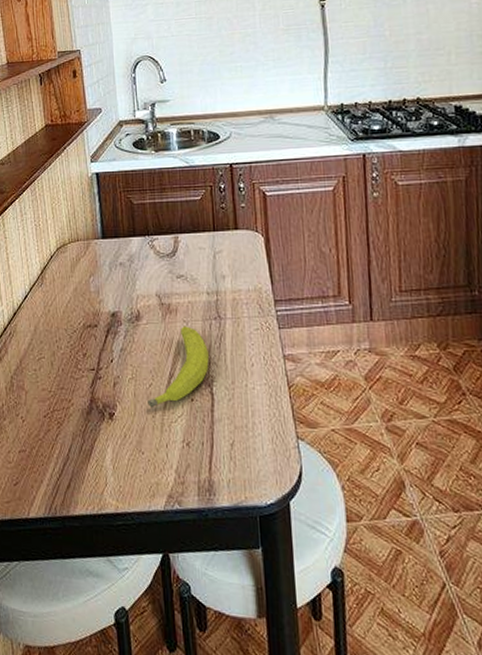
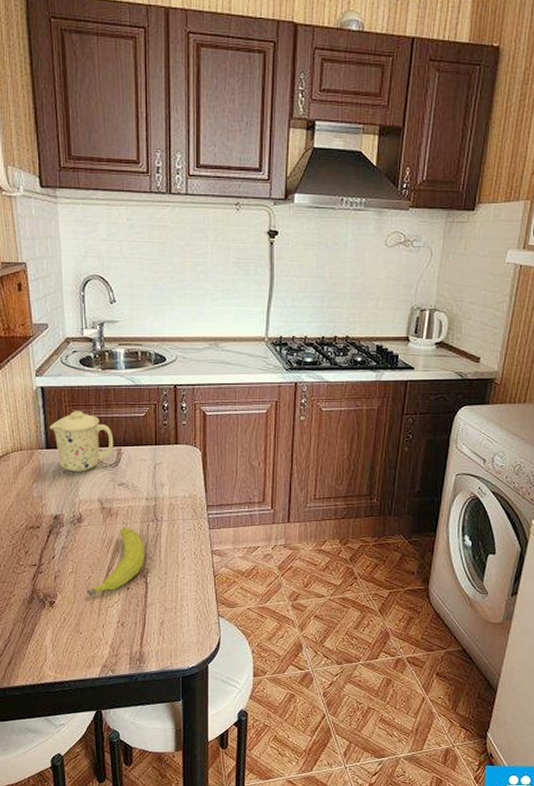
mug: none [105,197,170,263] -> present [50,411,114,472]

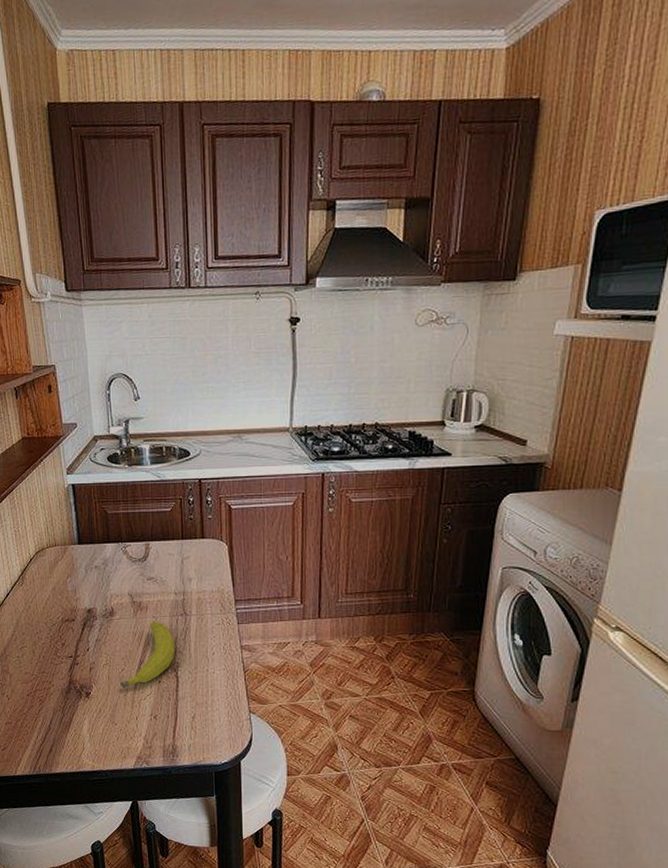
mug: present [50,411,114,472] -> none [81,507,142,566]

